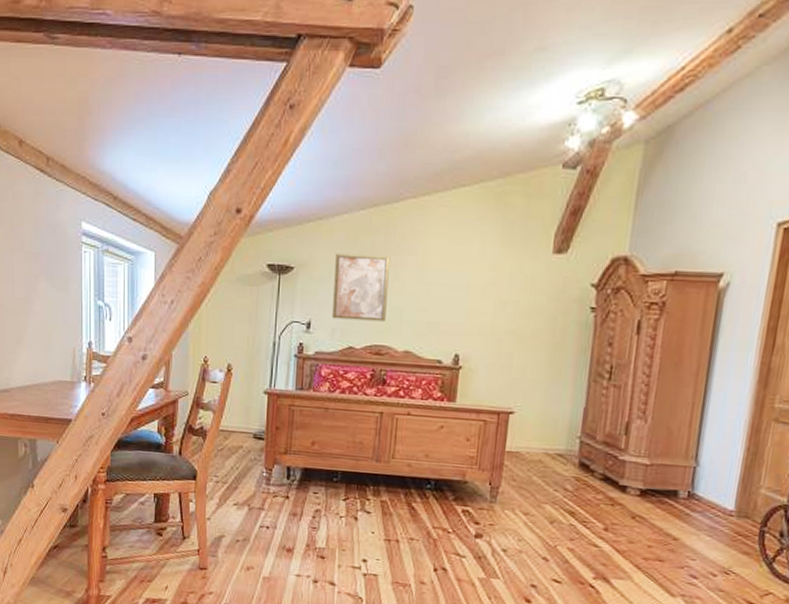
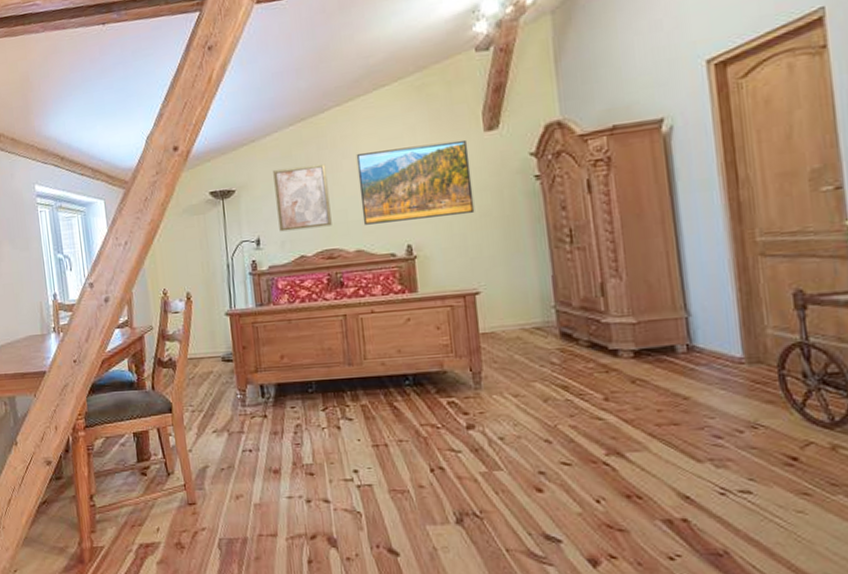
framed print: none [416,253,535,333] -> present [356,139,475,225]

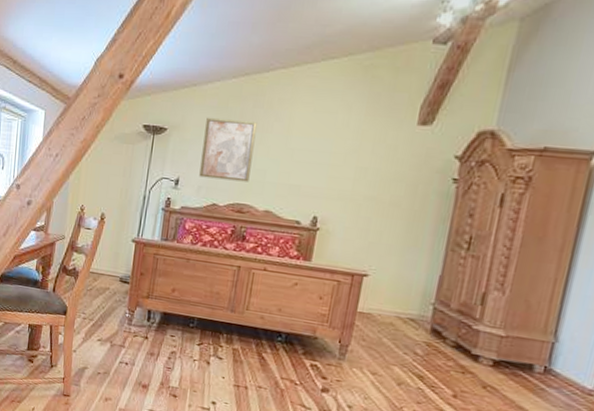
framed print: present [356,139,475,225] -> none [278,120,399,200]

